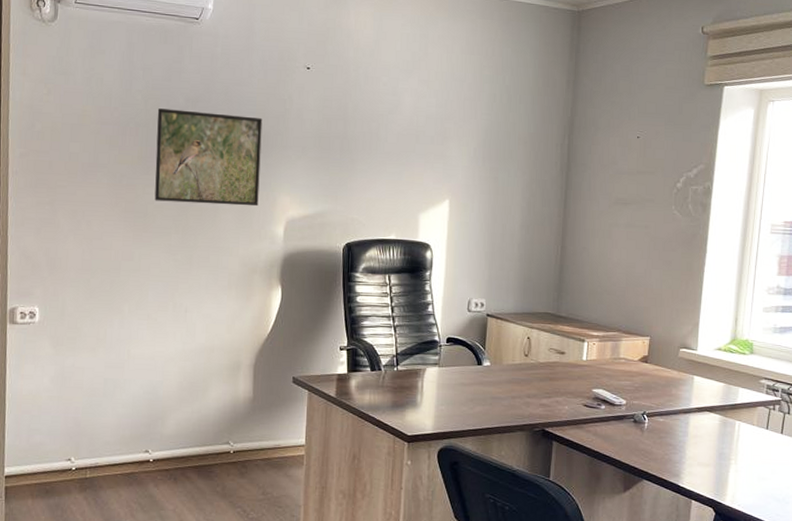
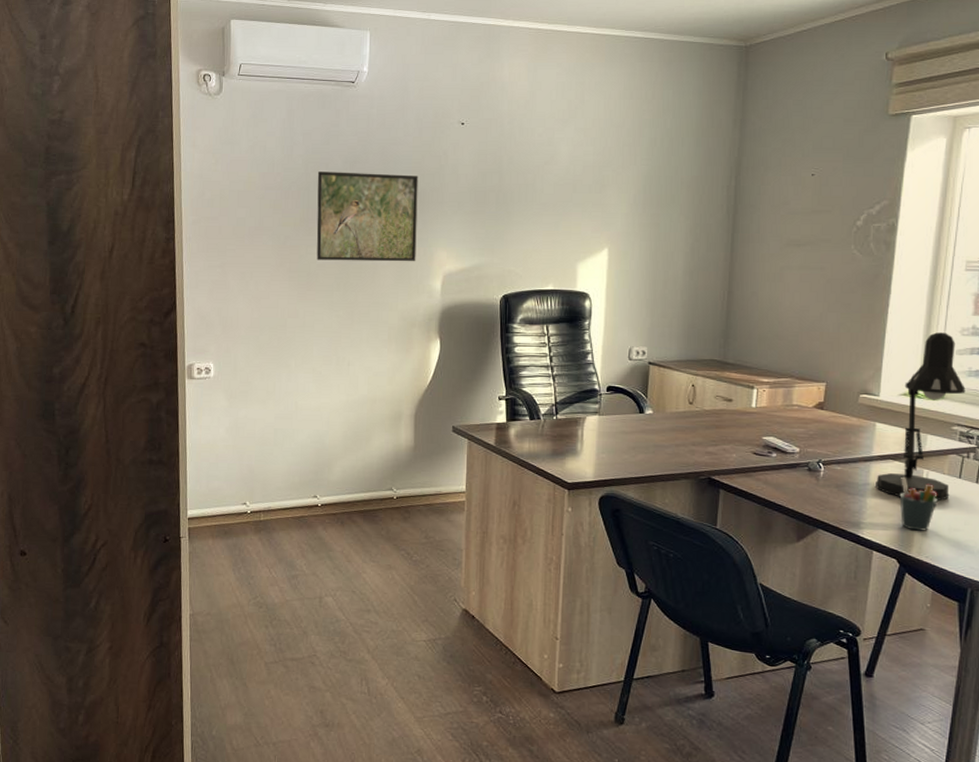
desk lamp: none [694,291,771,451] -> present [876,332,966,501]
pen holder: none [715,428,748,480] -> present [899,476,938,531]

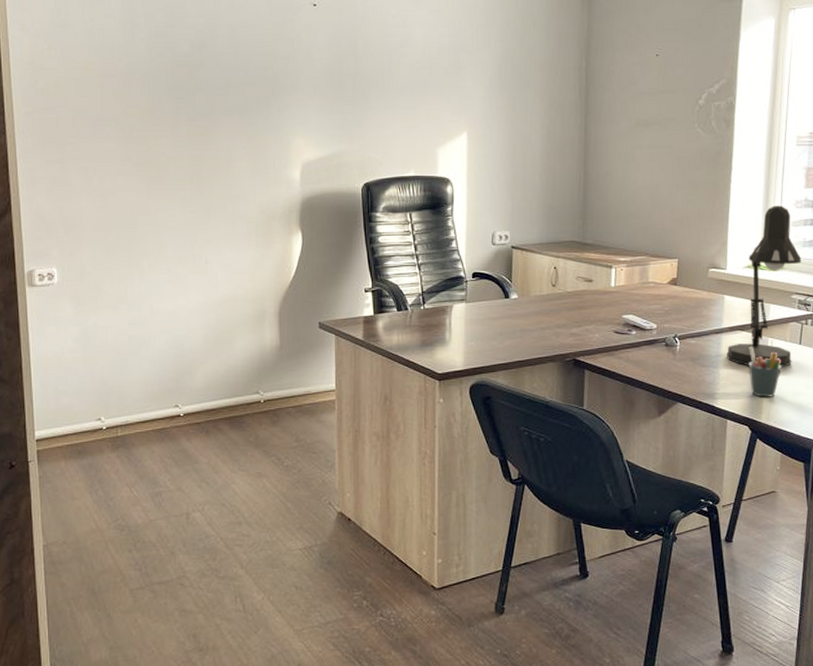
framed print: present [316,171,419,262] -> none [162,56,273,152]

